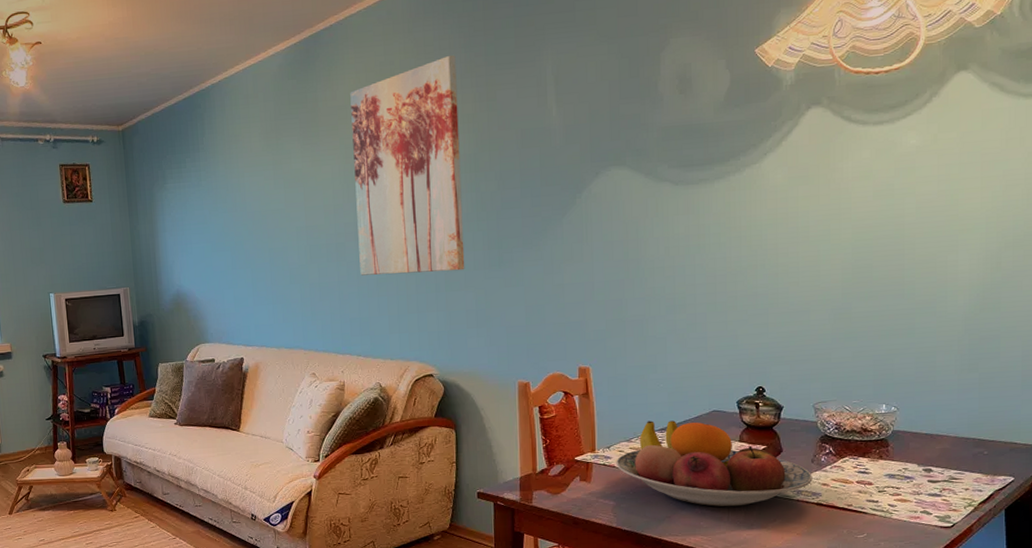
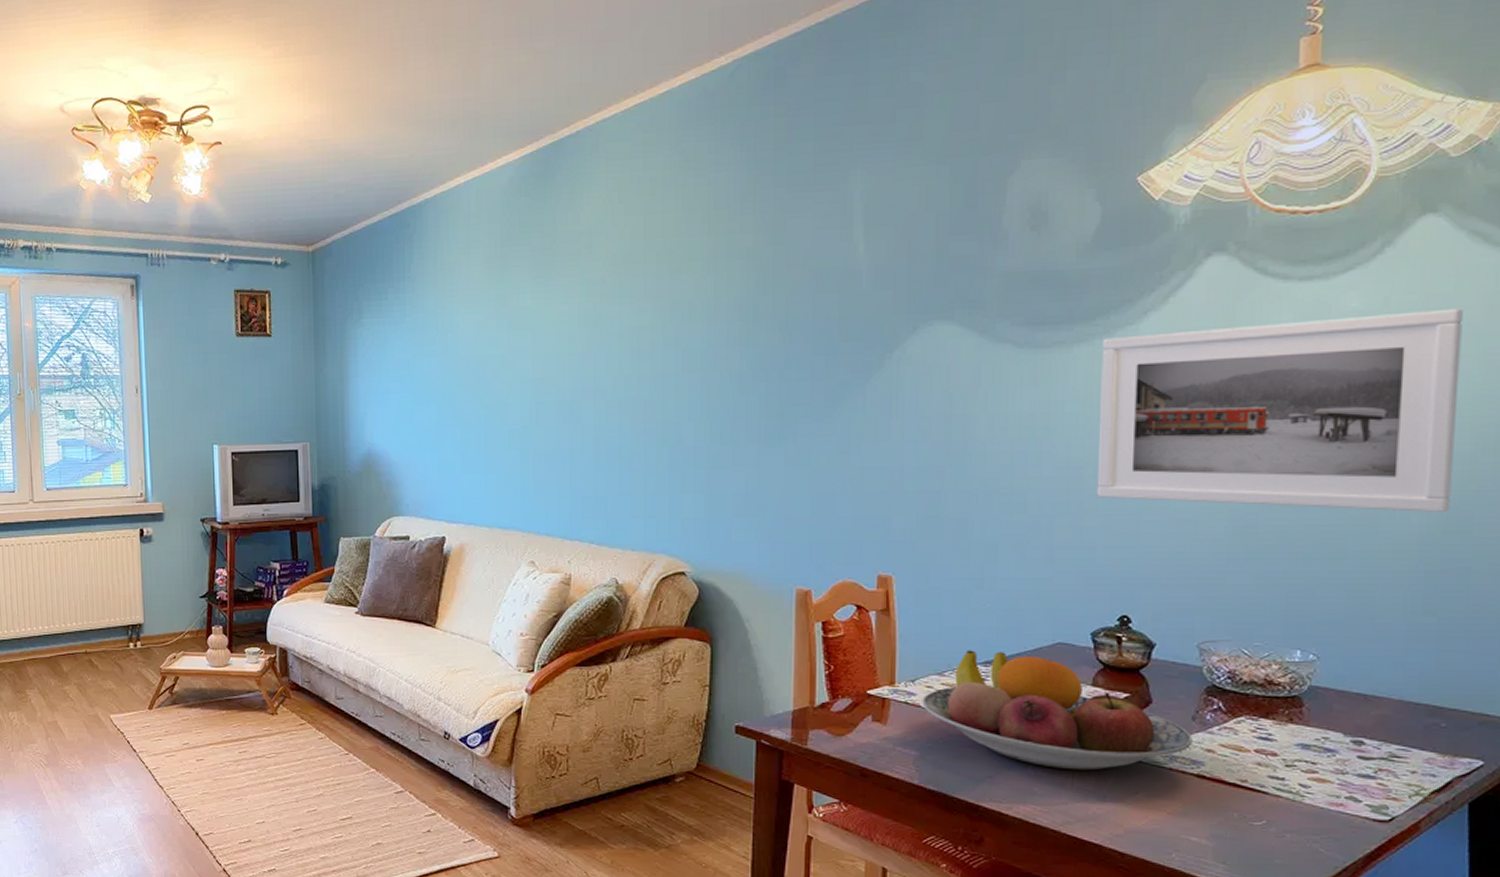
wall art: present [350,55,465,276] -> none [598,172,735,444]
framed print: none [735,141,988,298] -> present [1096,308,1463,512]

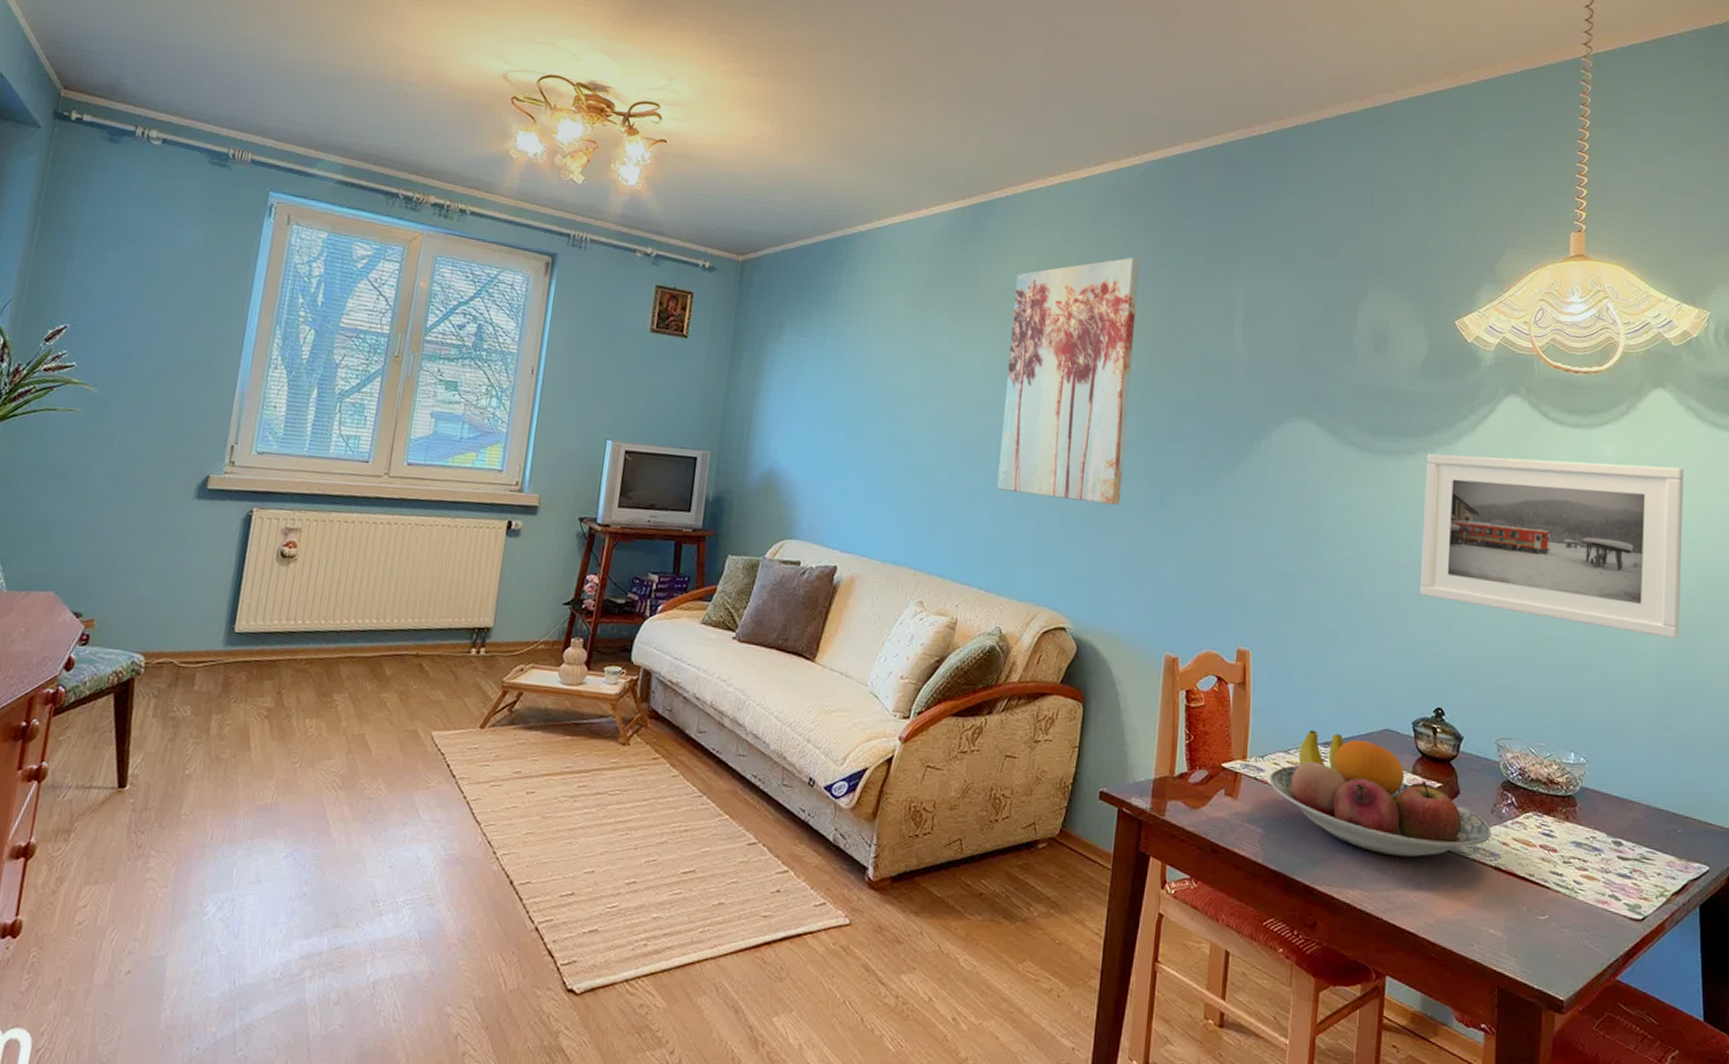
wall art: none [598,172,735,444] -> present [997,257,1140,506]

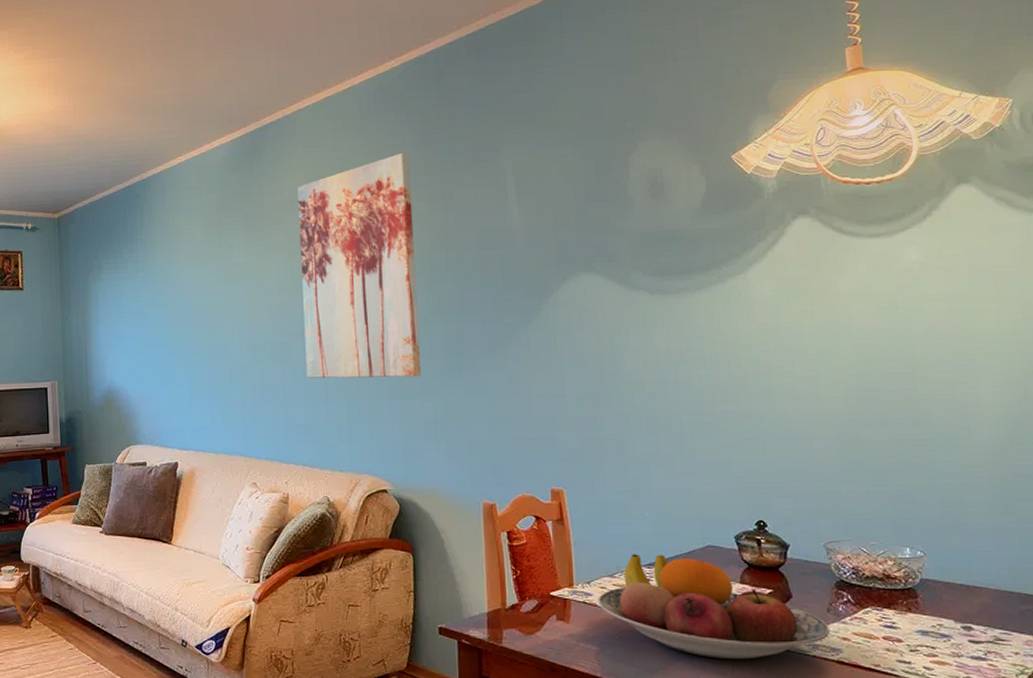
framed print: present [1419,453,1684,639] -> none [718,259,1014,427]

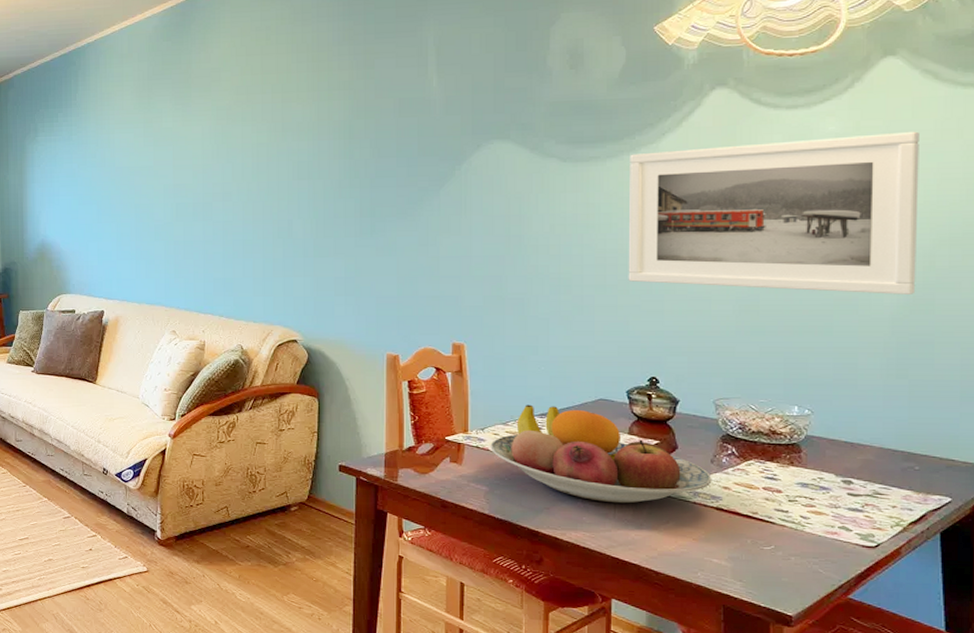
wall art: present [297,152,422,379] -> none [224,22,335,237]
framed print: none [718,259,1014,427] -> present [628,131,919,295]

